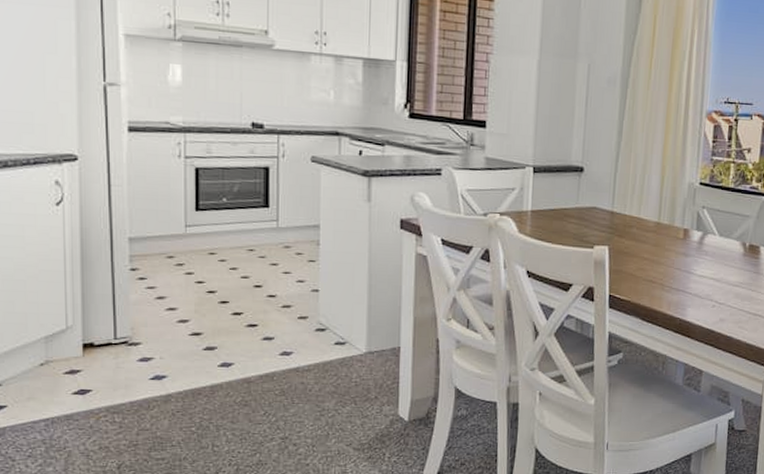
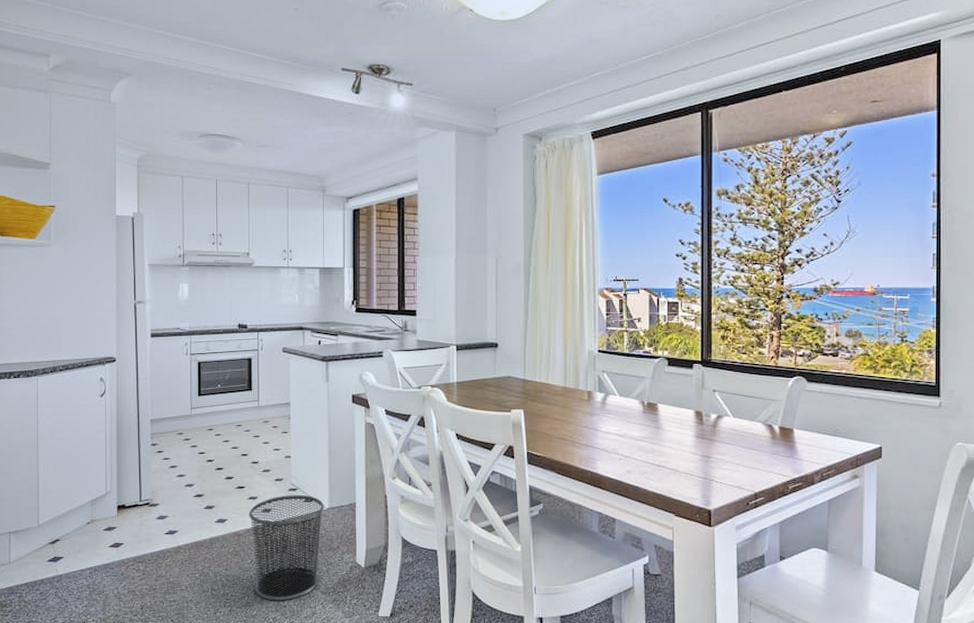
waste bin: none [263,336,361,459] -> present [249,495,324,601]

